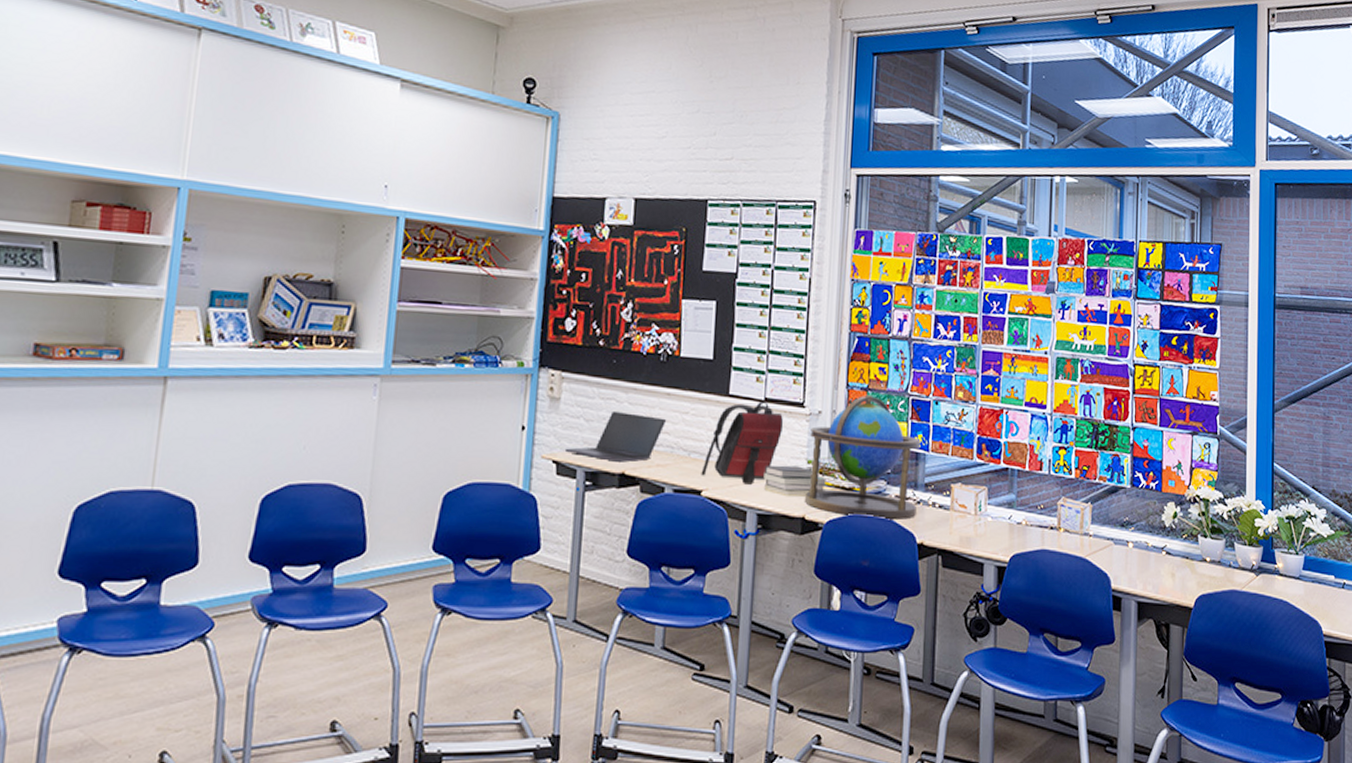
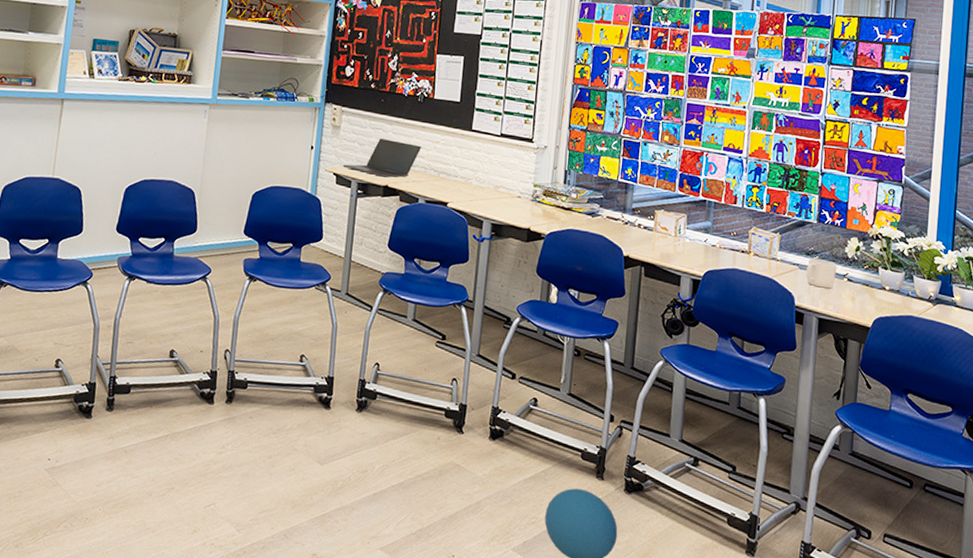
backpack: present [701,400,783,485] -> none [447,135,515,201]
books: present [763,465,826,498] -> none [497,186,549,213]
globe: present [805,394,921,519] -> none [531,134,630,236]
mug: none [1121,530,1155,565] -> present [805,258,838,289]

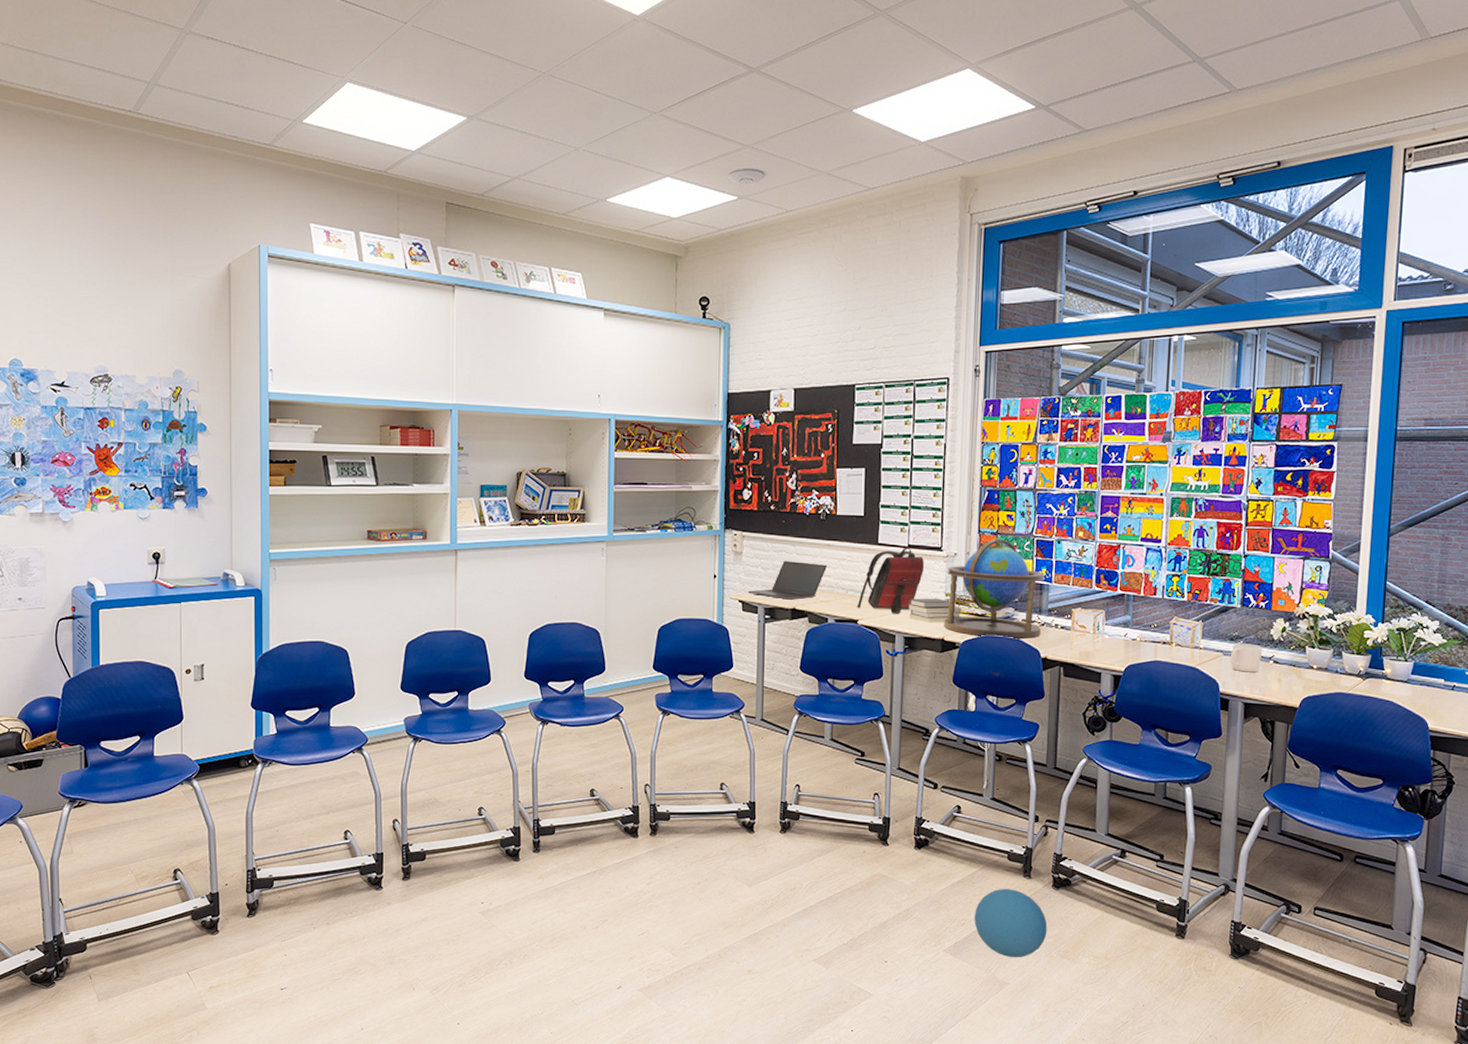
backpack: none [447,135,515,201] -> present [857,547,924,614]
books: none [497,186,549,213] -> present [909,598,962,623]
globe: none [531,134,630,236] -> present [944,538,1045,639]

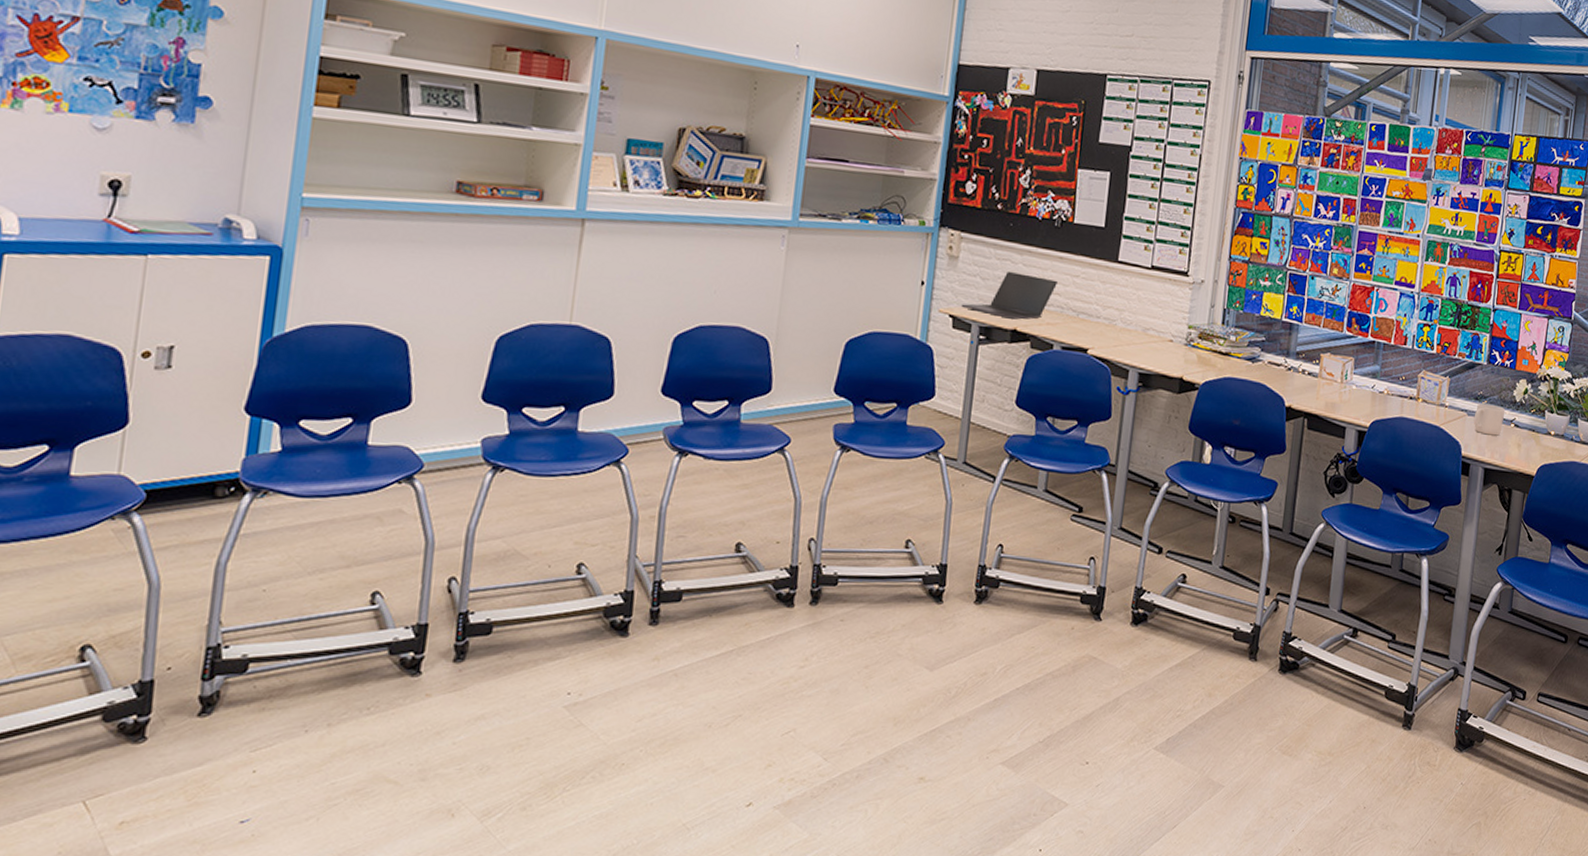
backpack: present [857,547,924,614] -> none [1088,268,1168,346]
books: present [909,598,962,623] -> none [1146,329,1205,359]
globe: present [944,538,1045,639] -> none [1184,267,1295,384]
ball: present [974,889,1048,958] -> none [1191,673,1271,756]

